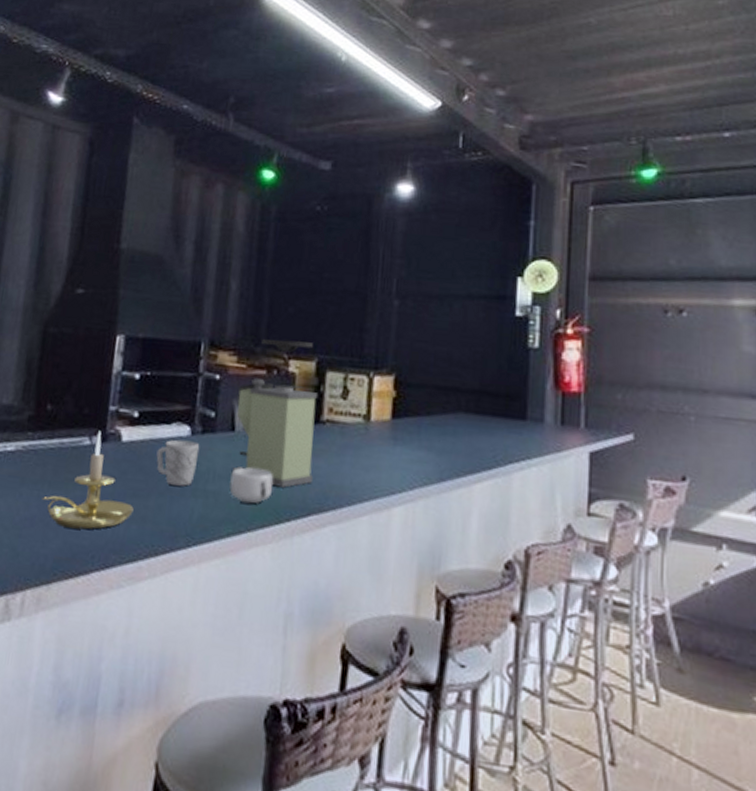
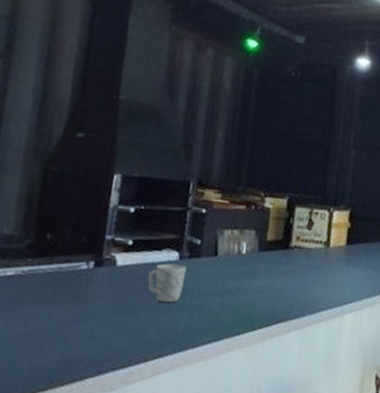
candle holder: present [42,430,134,530] -> none [40,256,126,343]
mug: present [229,467,273,504] -> none [211,285,249,316]
coffee grinder: present [231,339,319,488] -> none [214,180,289,301]

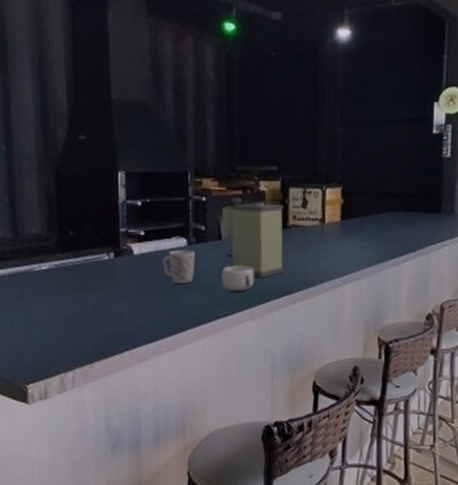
mug: none [211,285,249,316] -> present [222,266,255,292]
coffee grinder: none [214,180,289,301] -> present [221,165,285,278]

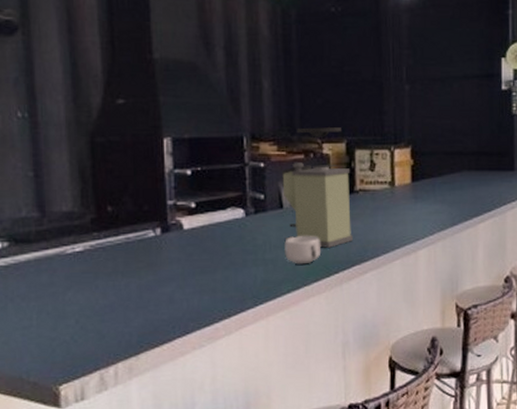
mug: present [162,249,196,284] -> none [217,221,255,259]

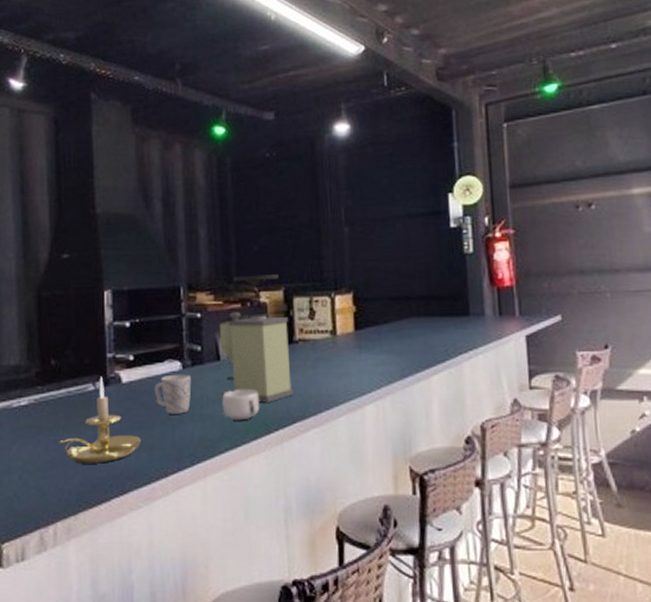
candle holder: none [117,223,203,308] -> present [58,376,141,464]
mug: none [217,221,255,259] -> present [154,374,192,414]

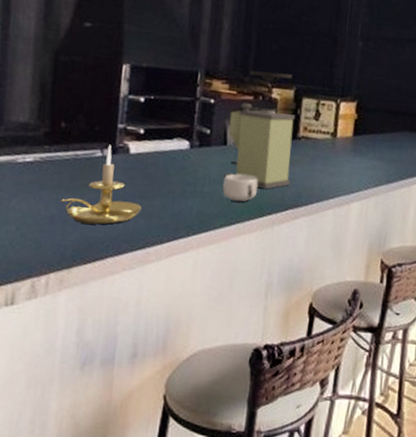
mug: present [154,374,192,414] -> none [160,152,198,189]

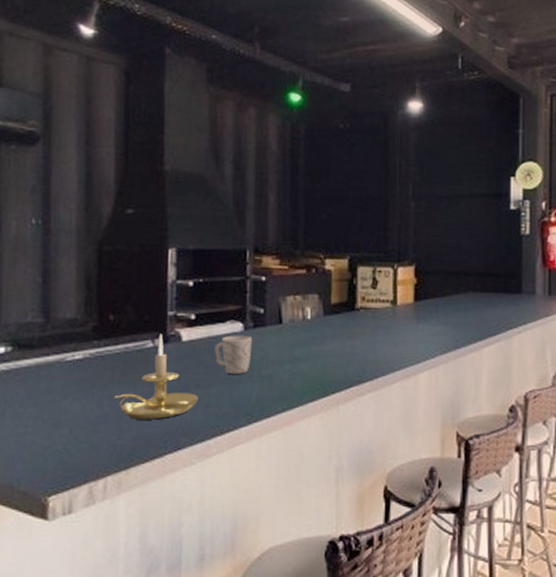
mug: none [160,152,198,189] -> present [214,335,253,374]
mug: present [222,174,258,202] -> none [281,353,319,383]
coffee grinder: present [224,70,296,189] -> none [282,242,353,367]

